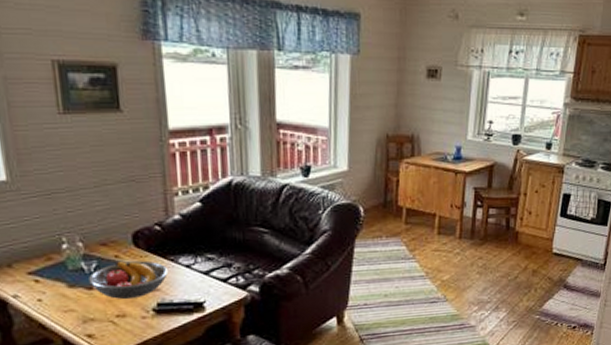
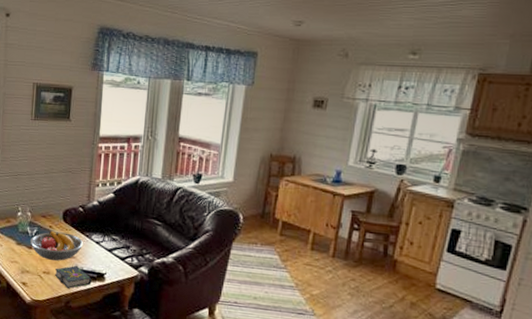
book: none [133,300,188,329] -> present [54,266,92,289]

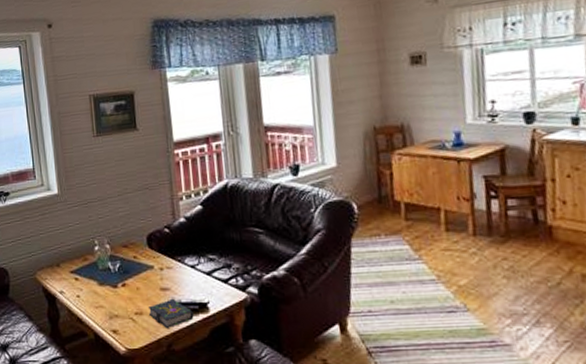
fruit bowl: present [30,230,84,261] -> none [114,261,177,297]

